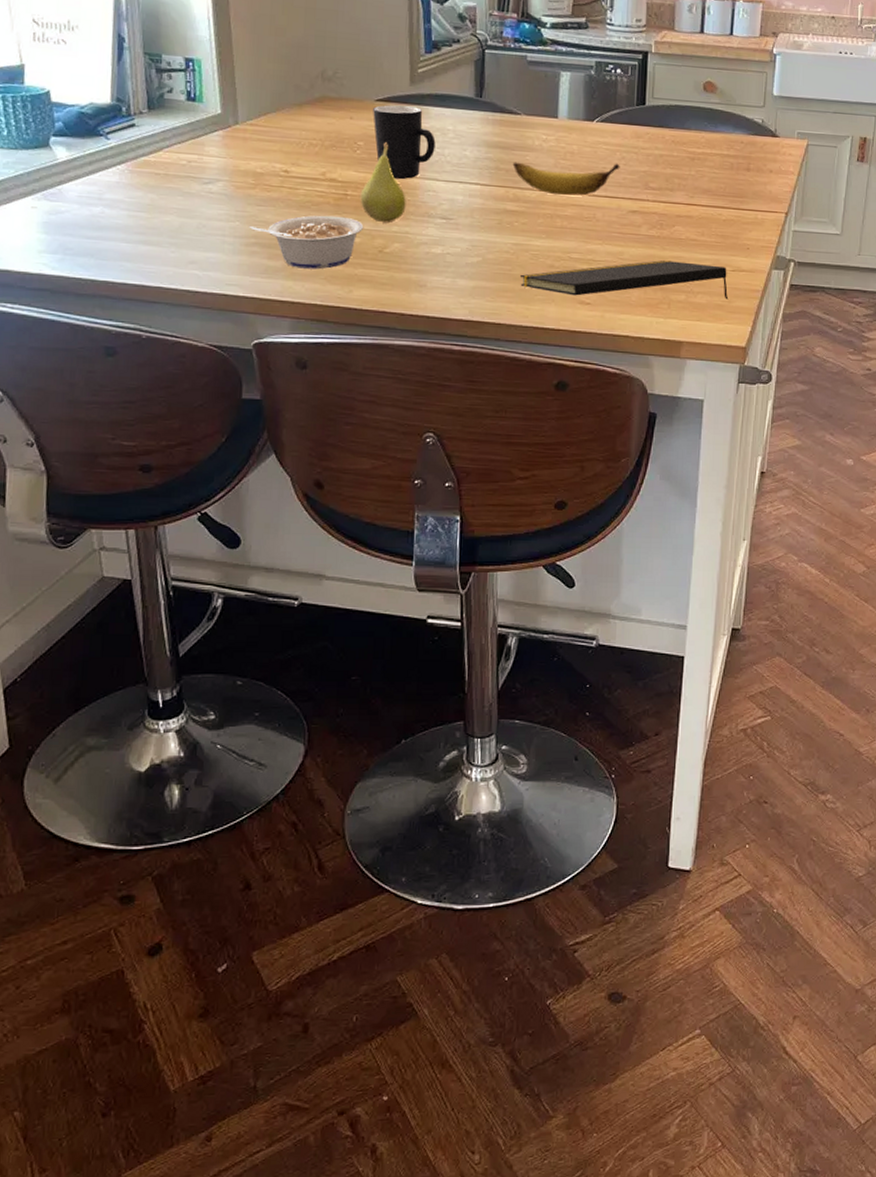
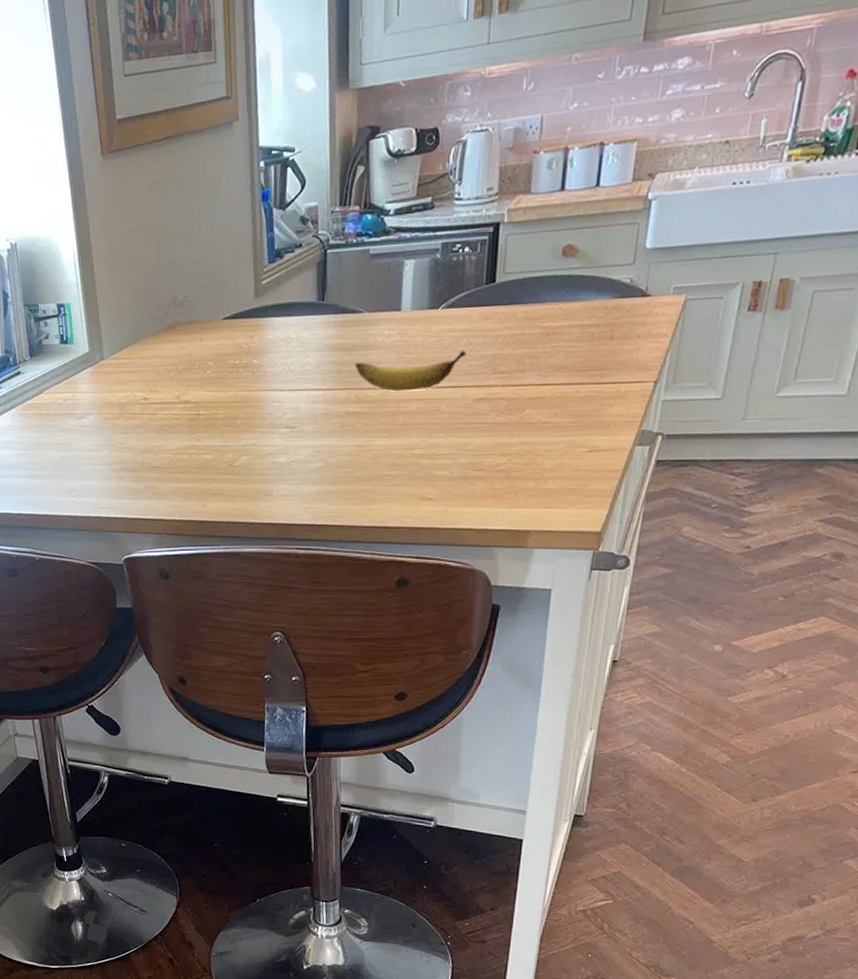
legume: present [249,215,364,270] -> none [116,436,215,488]
fruit: present [360,142,406,224] -> none [211,359,253,438]
mug: present [373,105,436,180] -> none [221,320,280,395]
notepad: present [519,260,729,300] -> none [361,446,583,492]

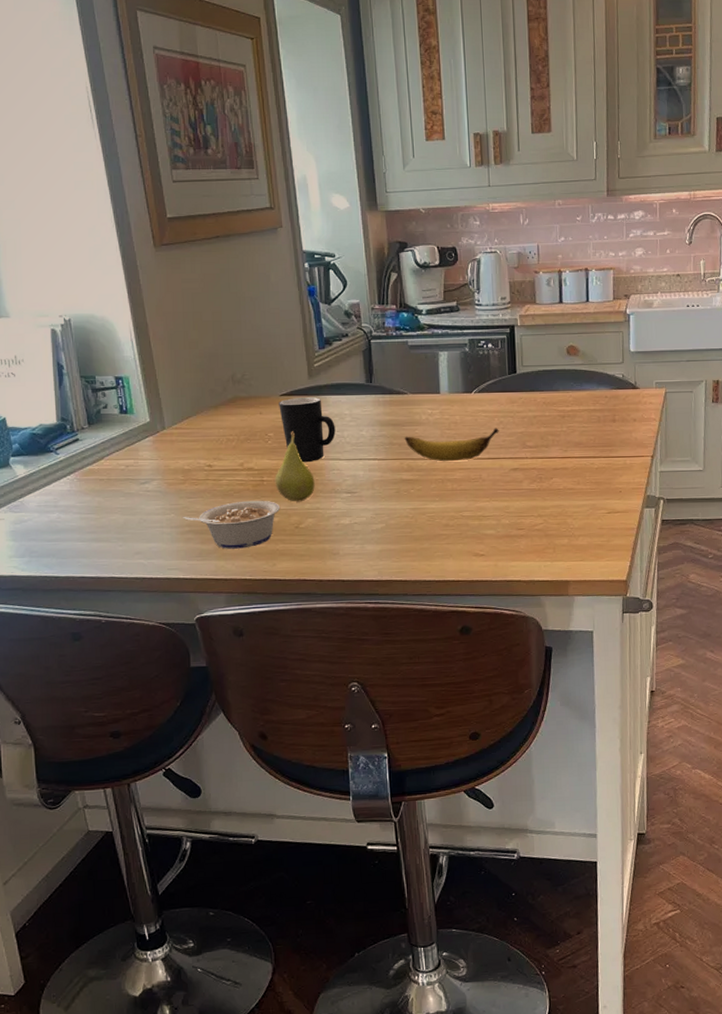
legume: none [116,436,215,488] -> present [183,500,281,549]
fruit: none [211,359,253,438] -> present [274,431,315,502]
mug: none [221,320,280,395] -> present [279,397,336,463]

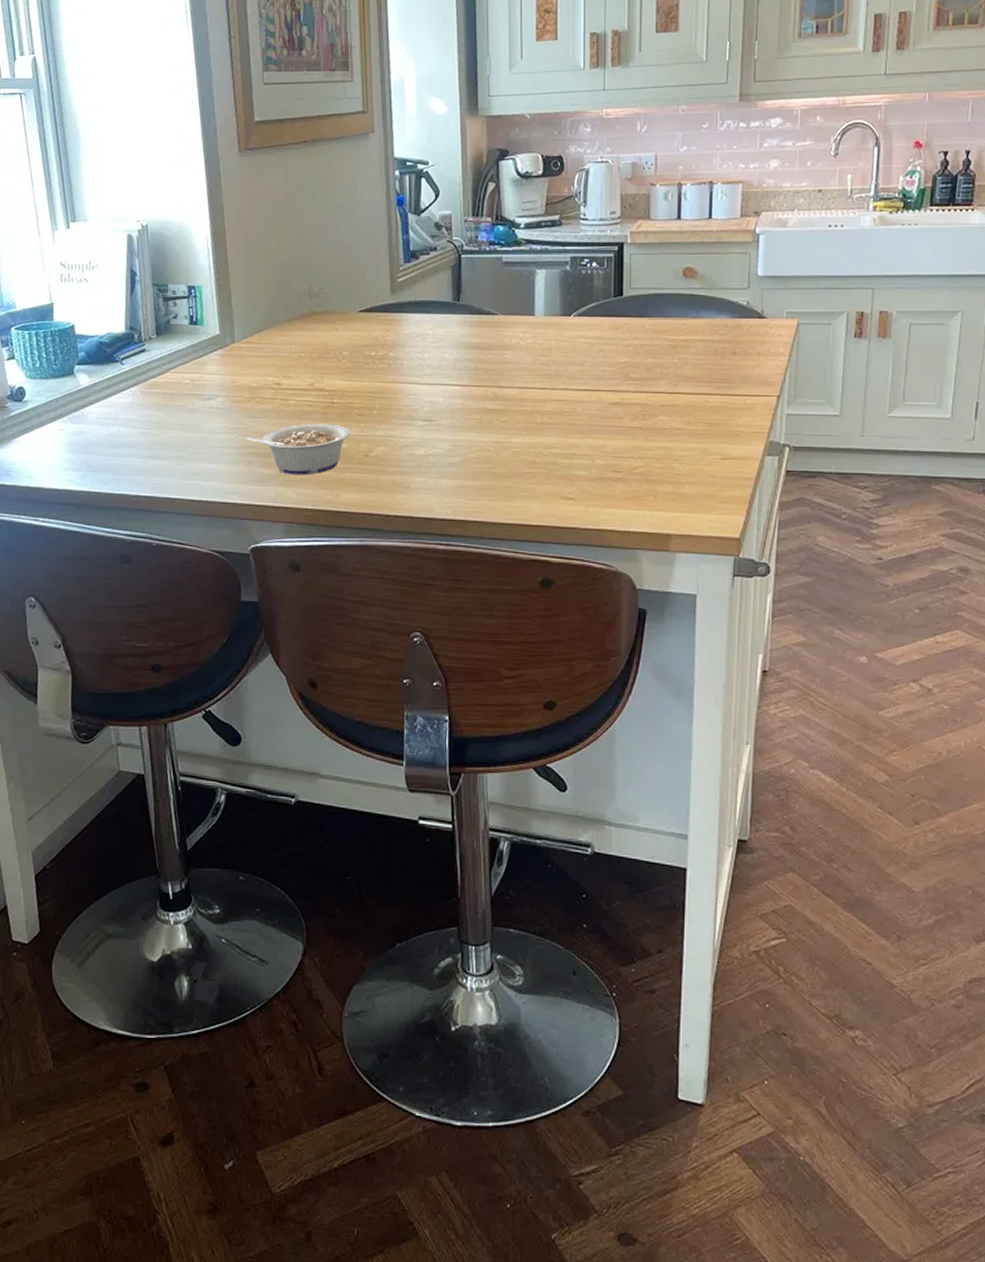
fruit: present [274,431,315,502] -> none [346,350,389,428]
mug: present [279,397,336,463] -> none [356,315,416,386]
banana: present [404,428,499,462] -> none [491,356,599,392]

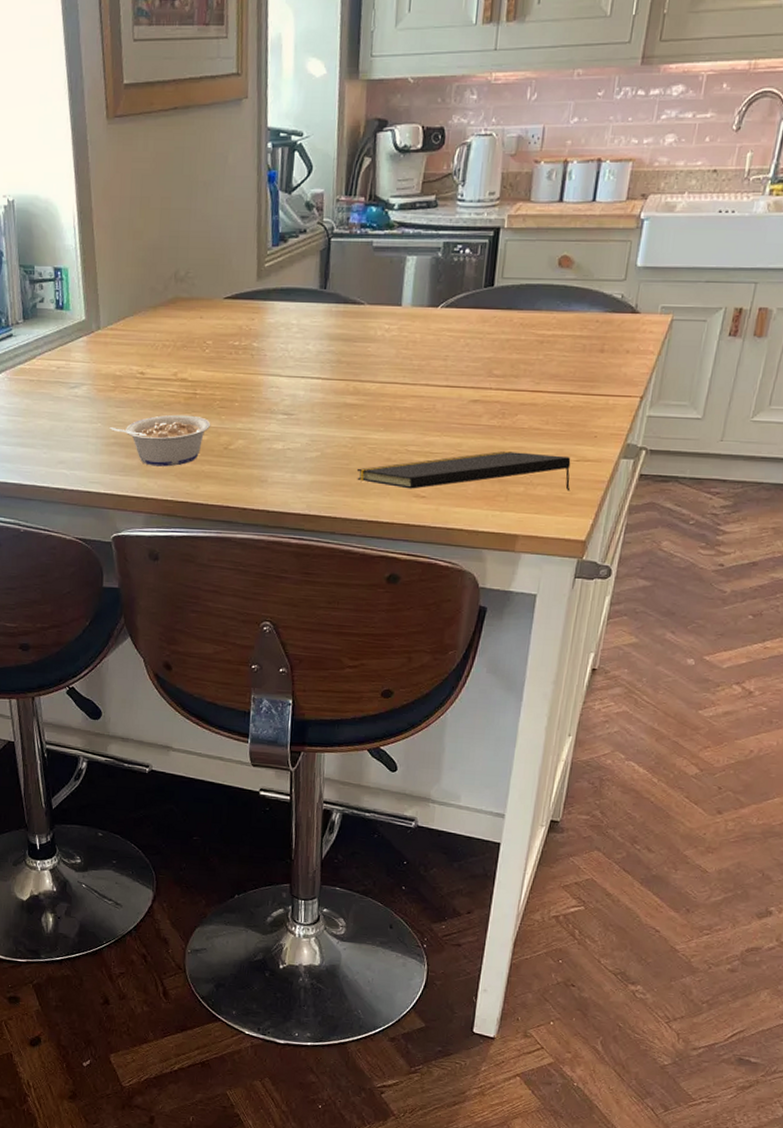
notepad: none [501,450,719,491] -> present [356,450,571,491]

